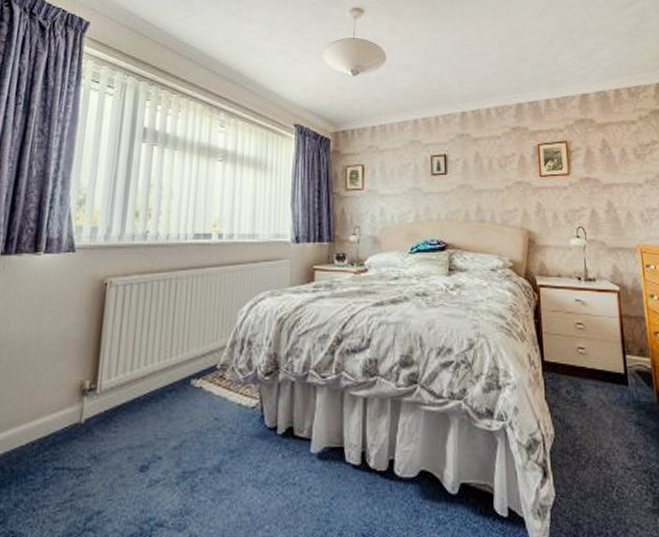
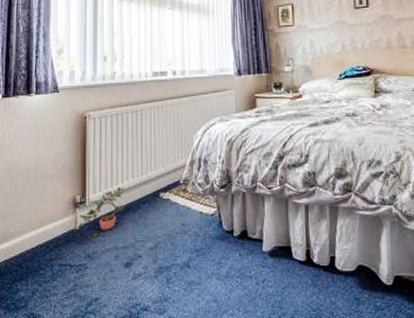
potted plant: none [82,370,147,433] -> present [77,186,124,237]

